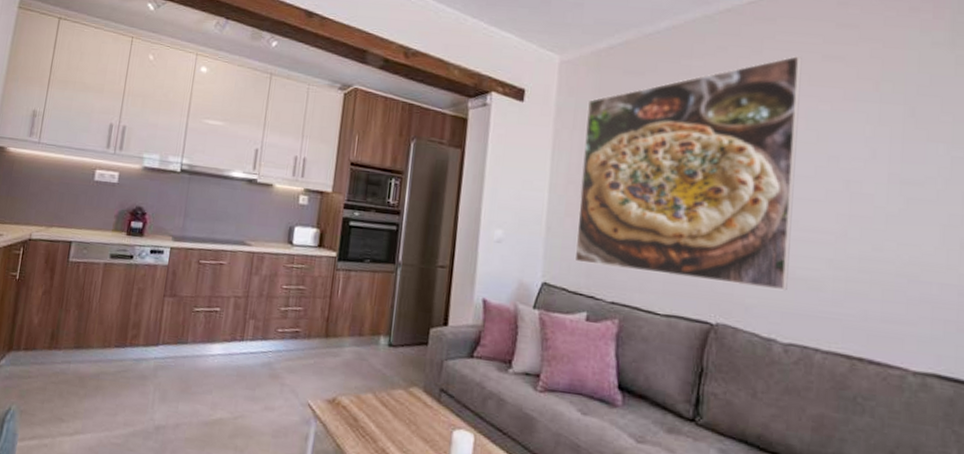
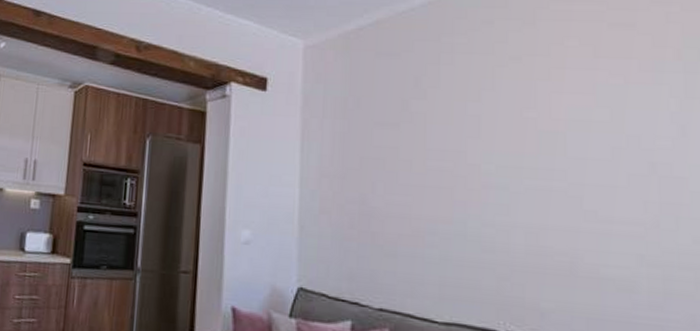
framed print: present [574,55,802,291] -> none [333,25,591,293]

